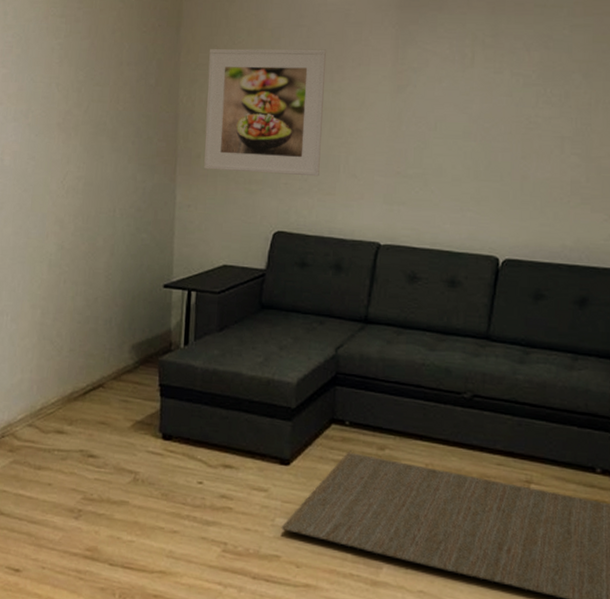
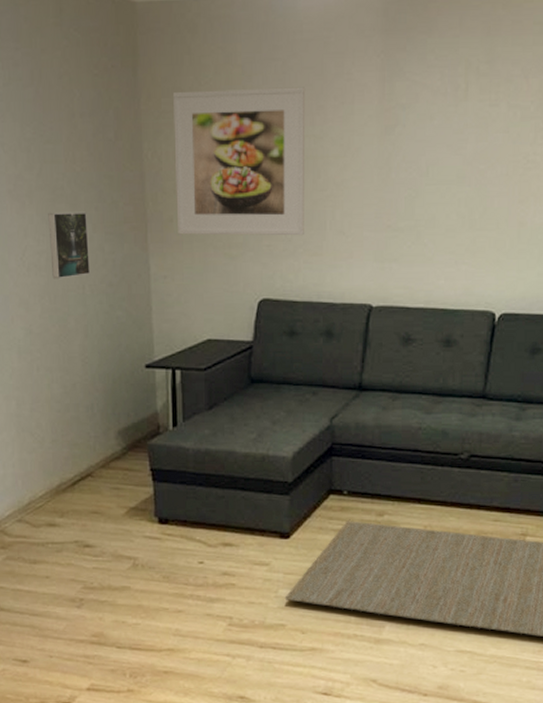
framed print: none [87,143,124,202] -> present [48,212,91,279]

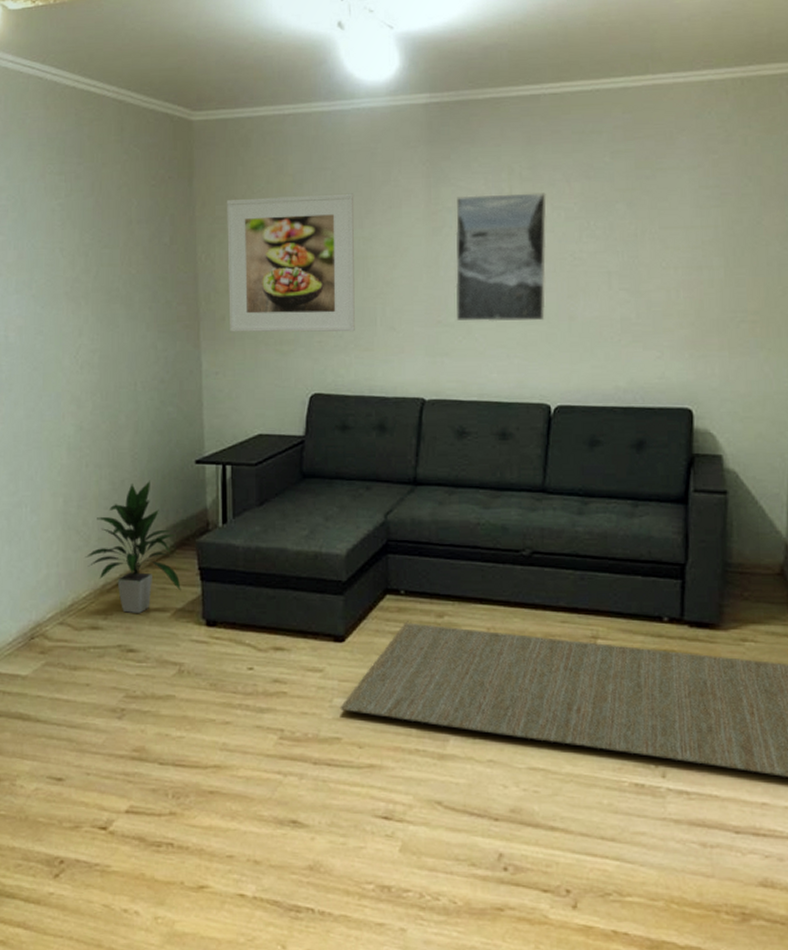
indoor plant: none [40,384,134,512] -> present [85,480,181,614]
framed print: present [48,212,91,279] -> none [103,311,143,377]
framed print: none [406,89,503,227] -> present [455,192,547,322]

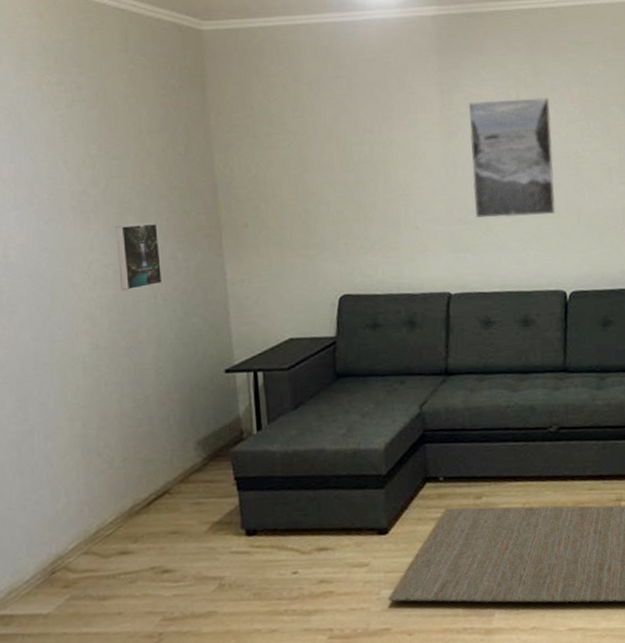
indoor plant: present [85,480,181,614] -> none [109,393,217,533]
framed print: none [103,311,143,377] -> present [115,223,163,291]
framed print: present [227,193,355,333] -> none [243,100,380,239]

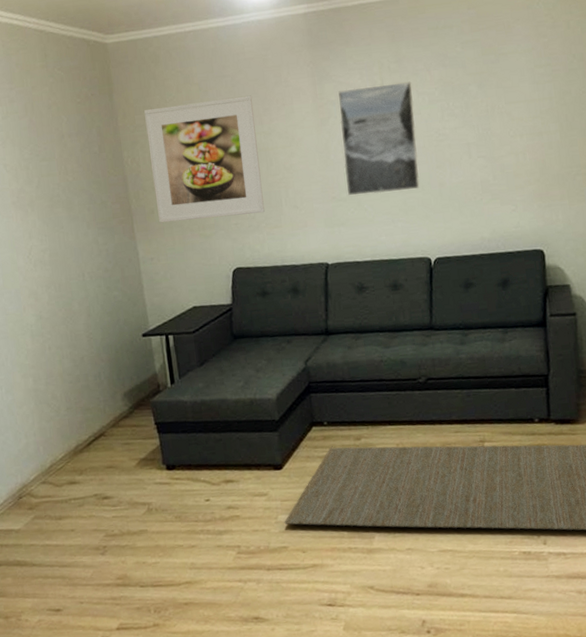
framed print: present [115,223,163,291] -> none [48,213,89,271]
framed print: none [243,100,380,239] -> present [144,95,265,223]

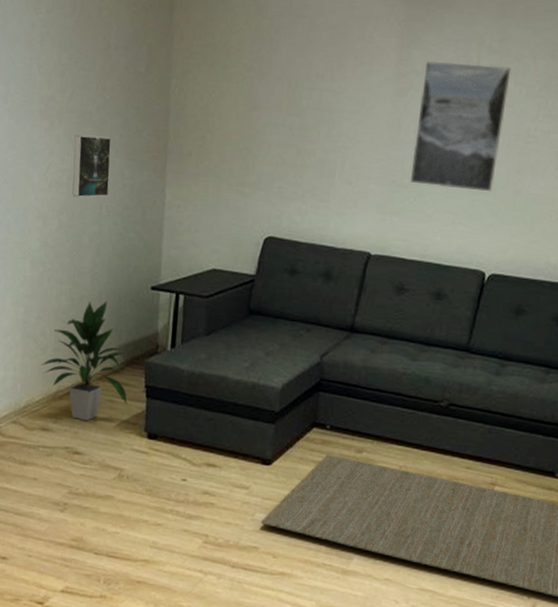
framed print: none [48,213,89,271] -> present [72,134,112,198]
indoor plant: none [57,354,142,467] -> present [40,300,128,421]
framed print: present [144,95,265,223] -> none [195,36,329,182]

